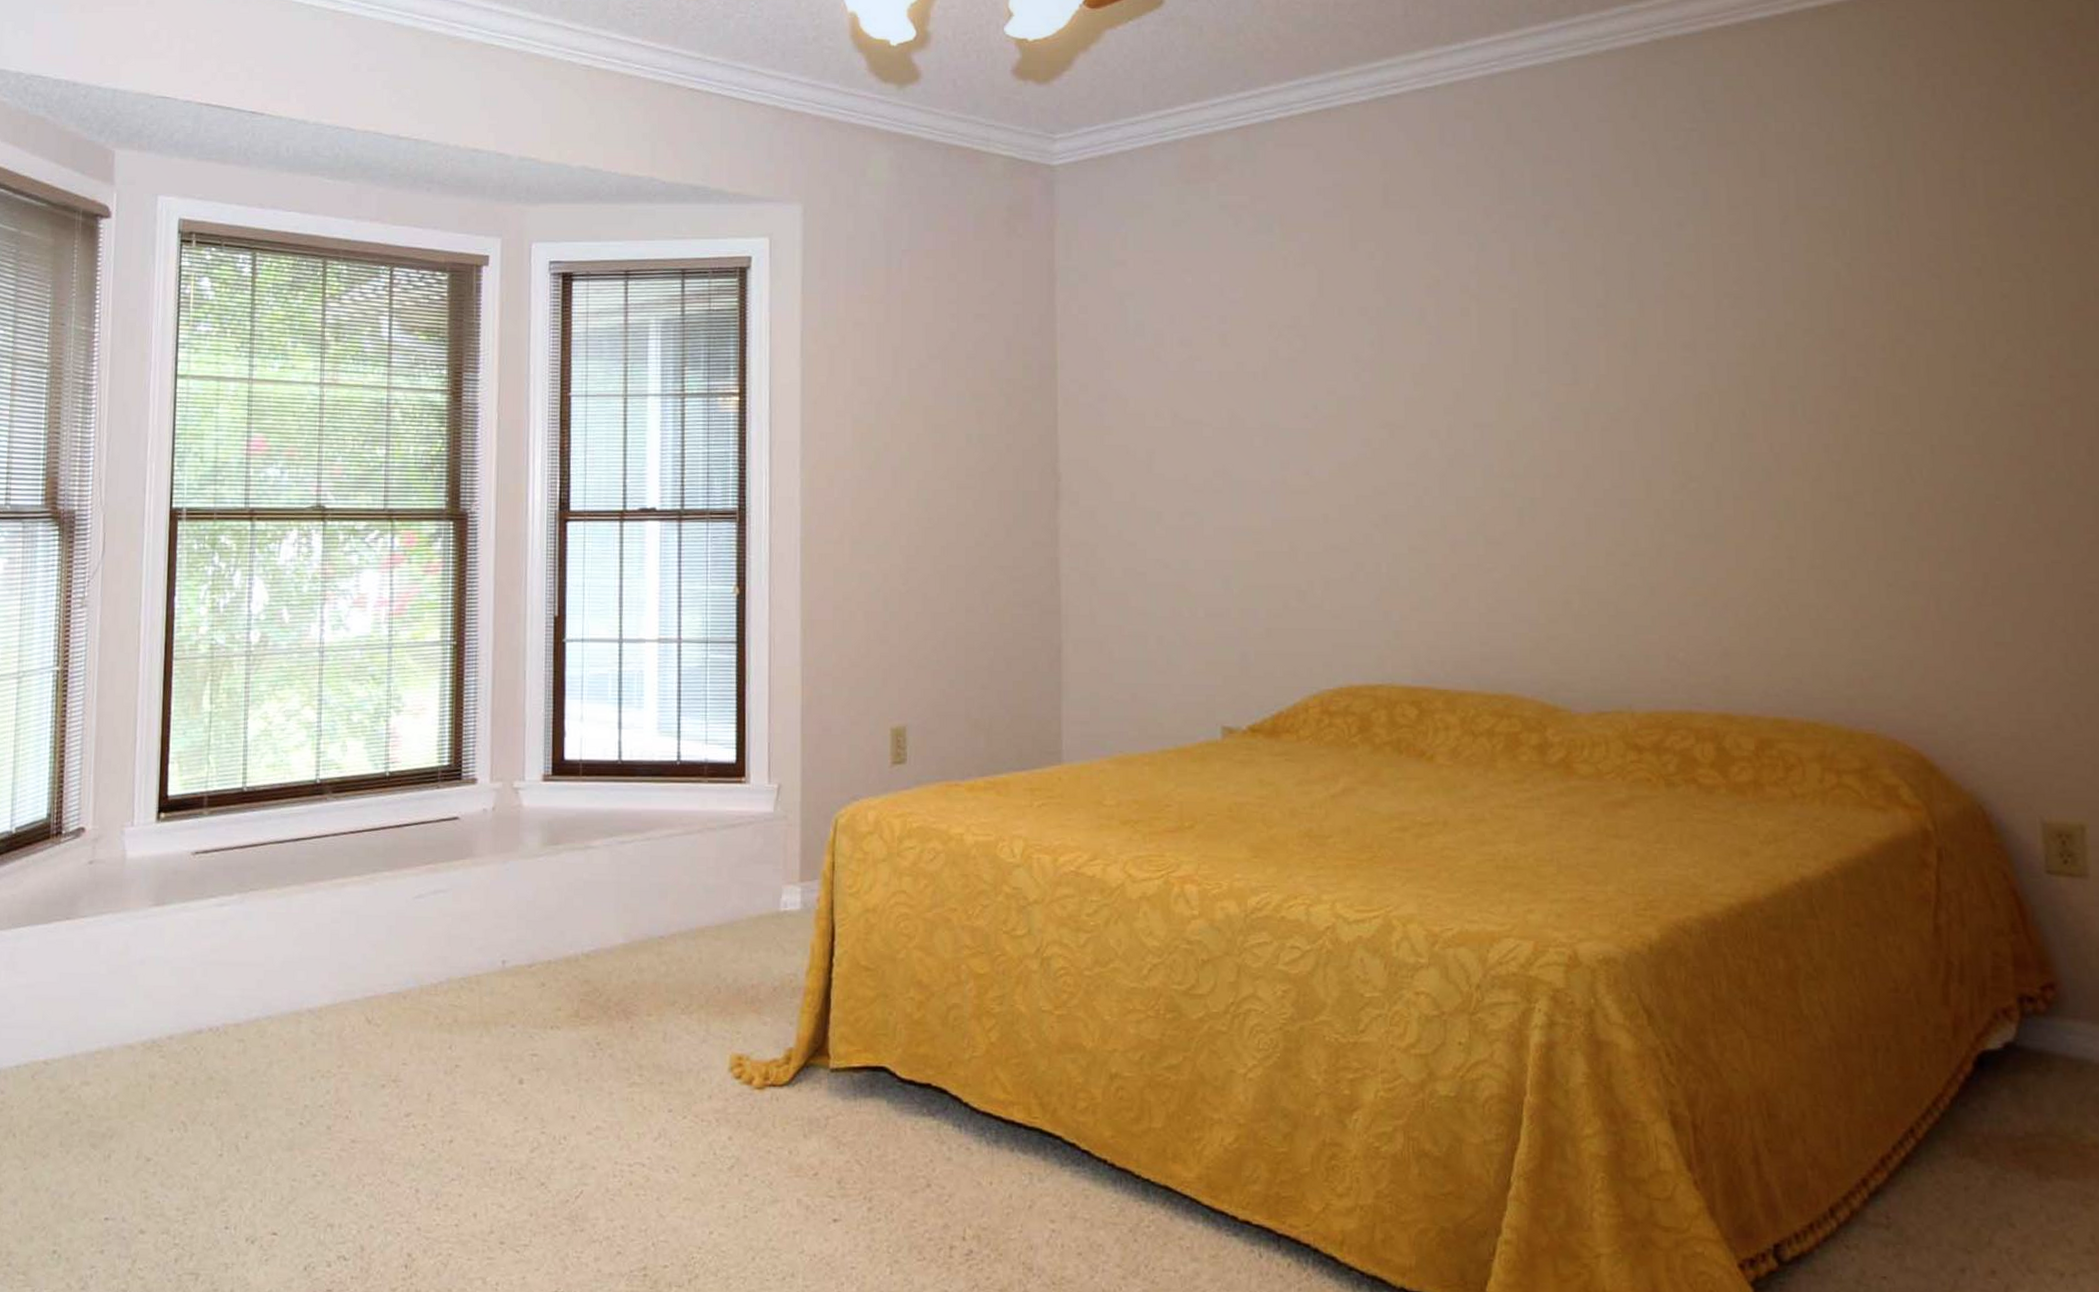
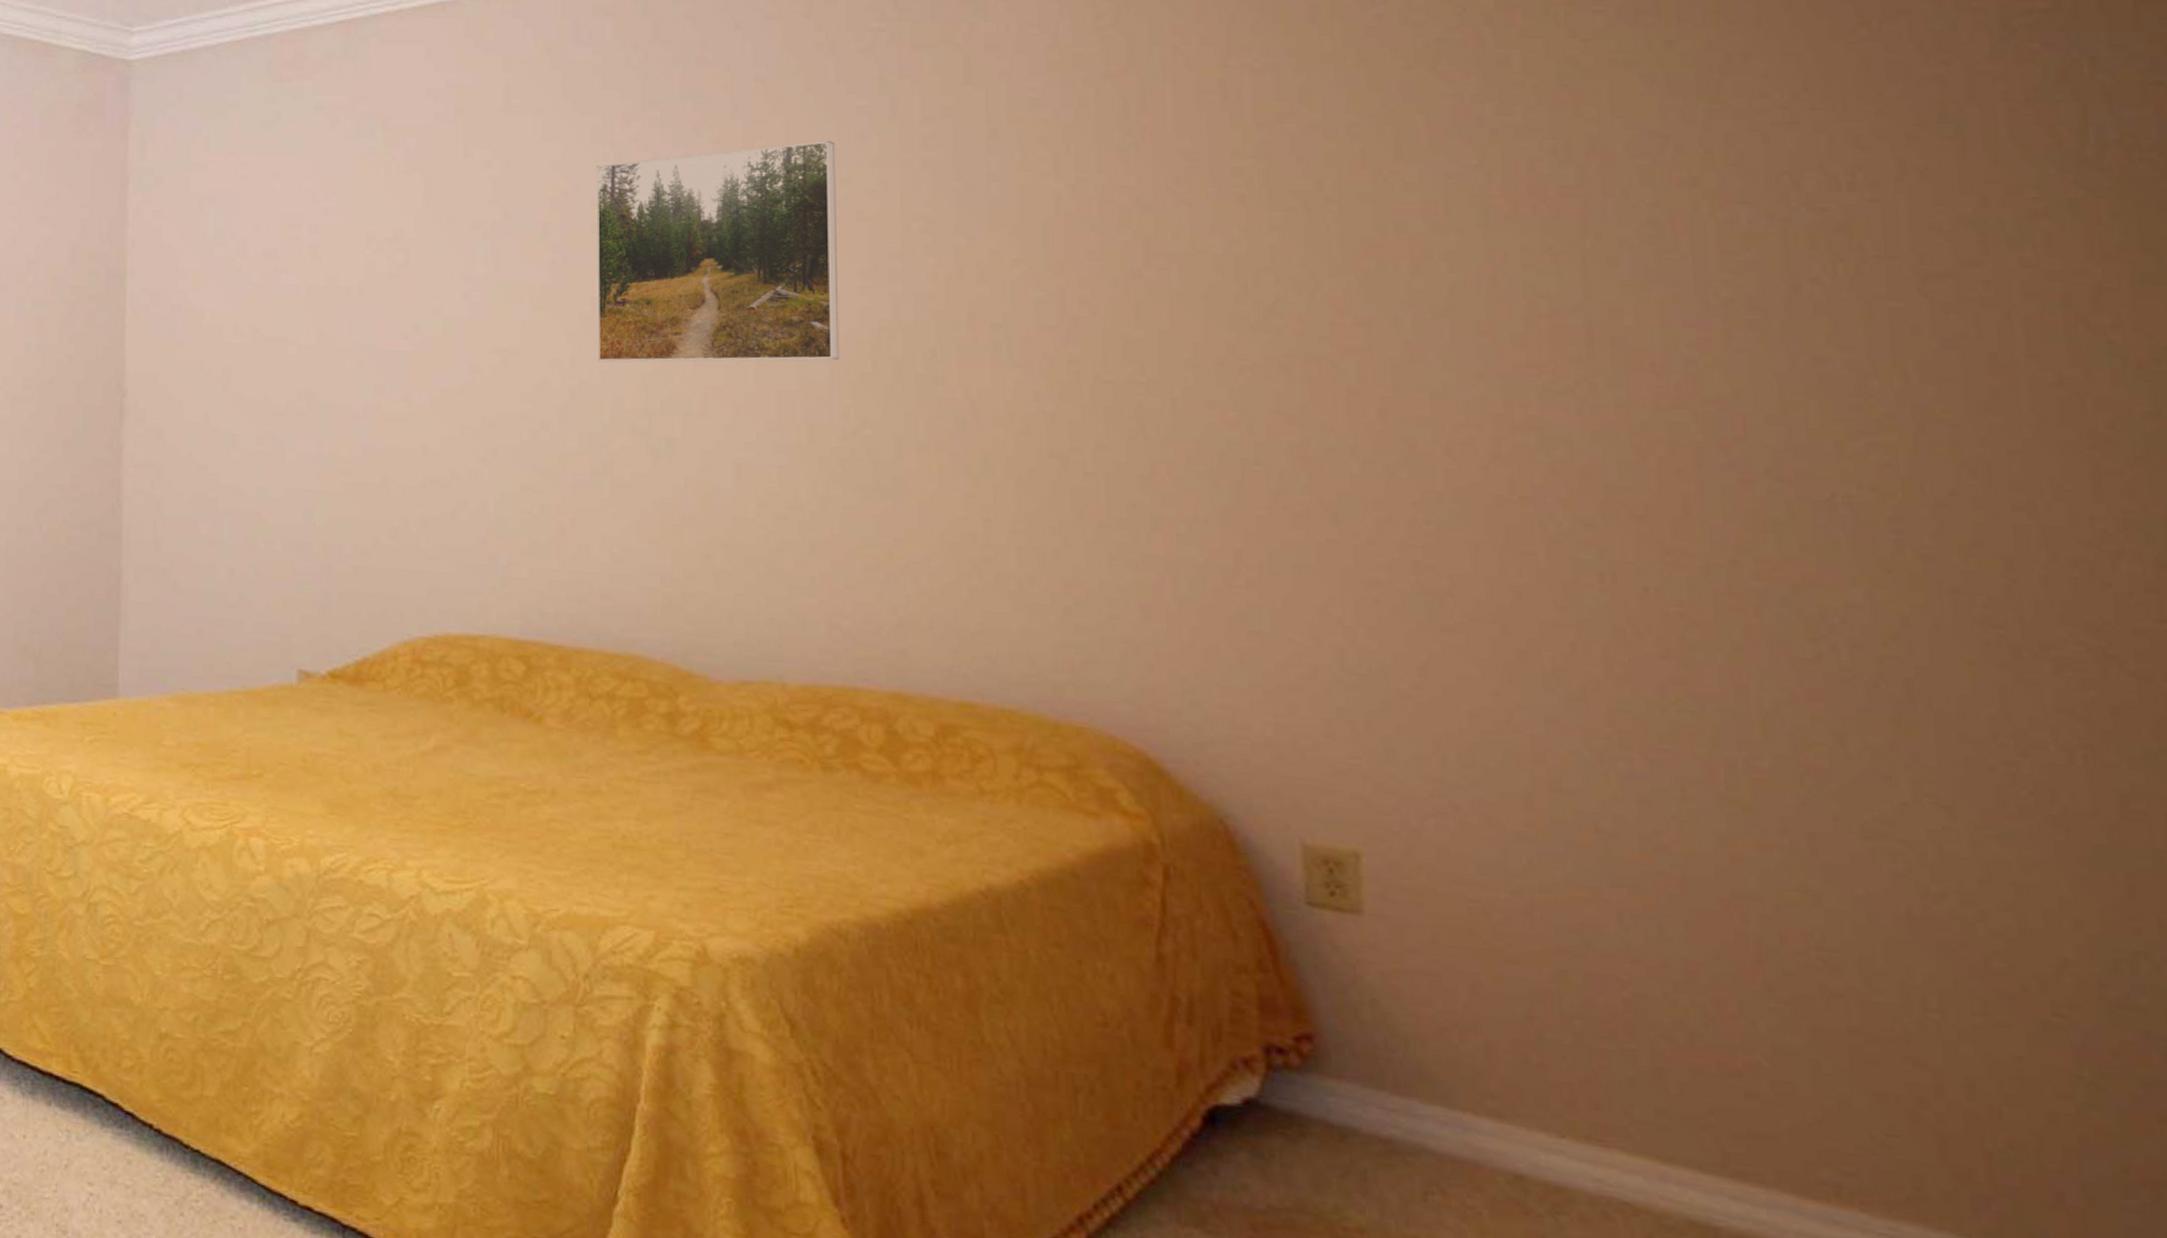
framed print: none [1463,229,1669,432] -> present [596,141,839,363]

